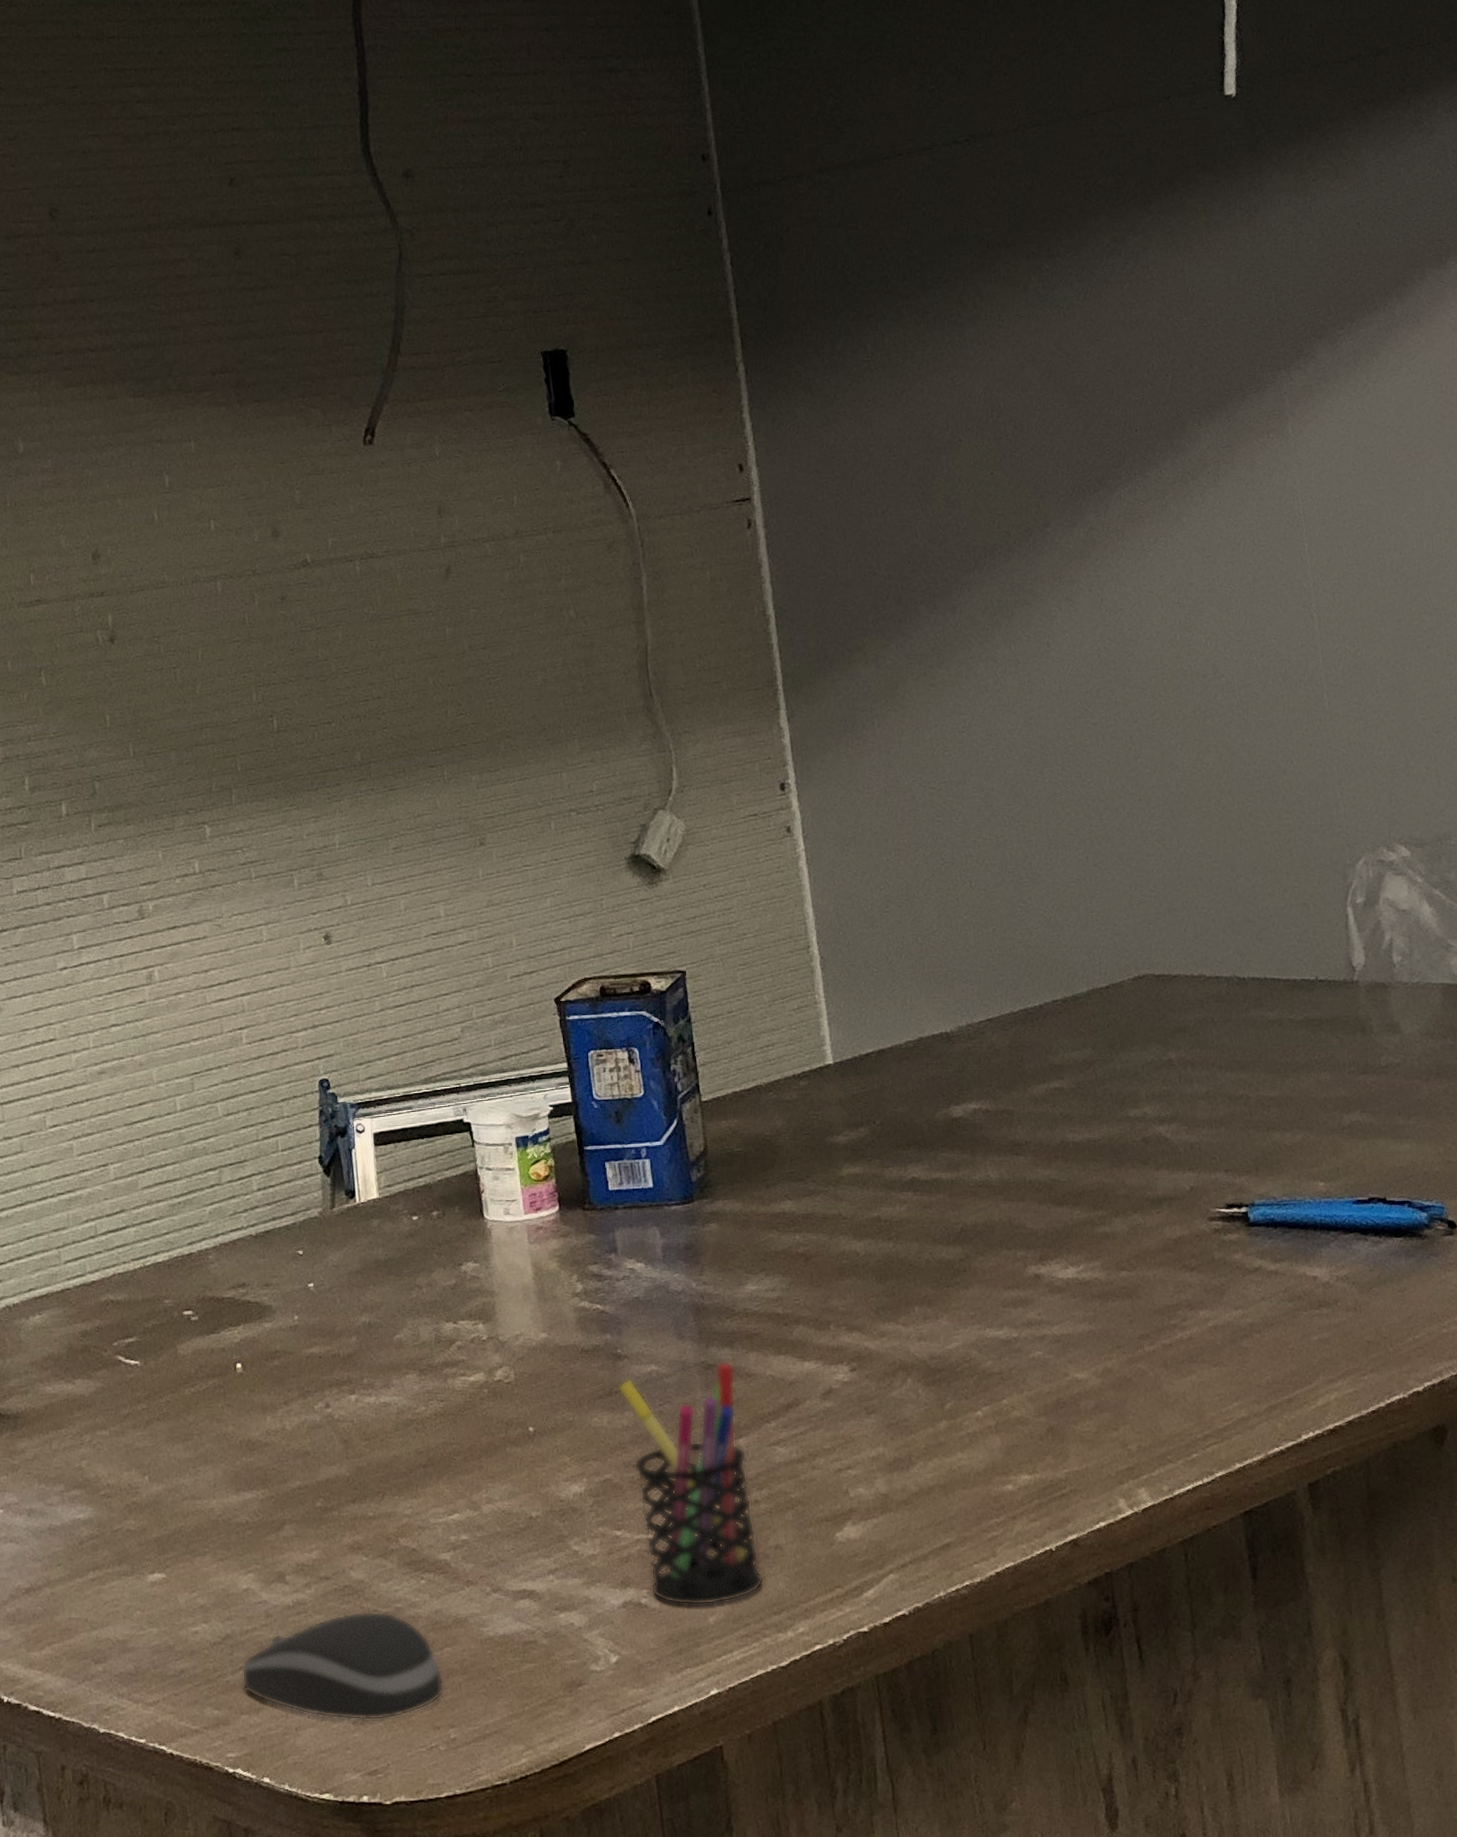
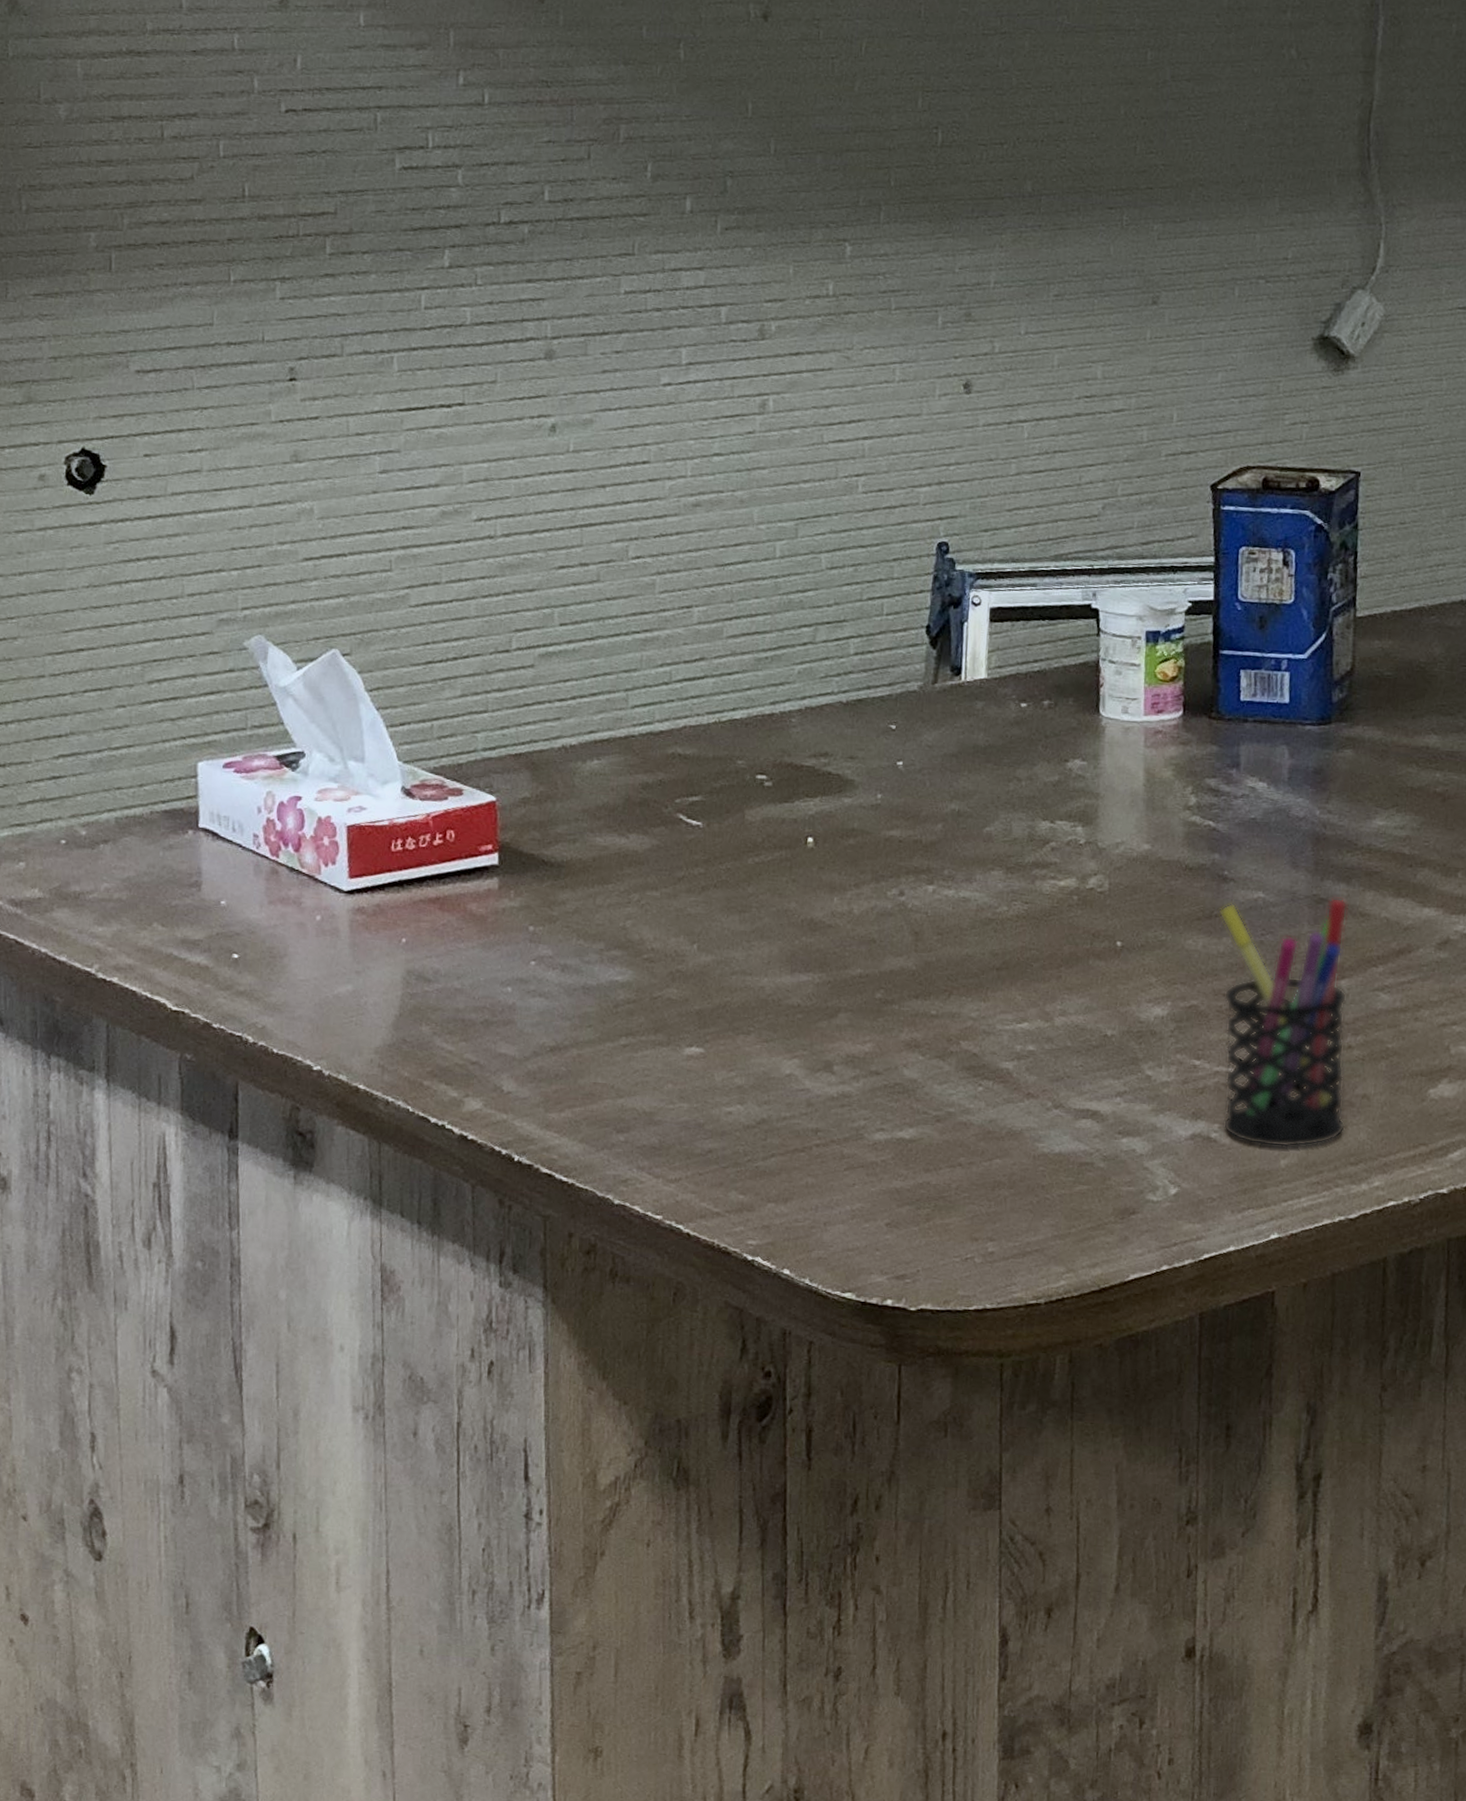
computer mouse: present [241,1611,444,1721] -> none [772,1111,989,1225]

